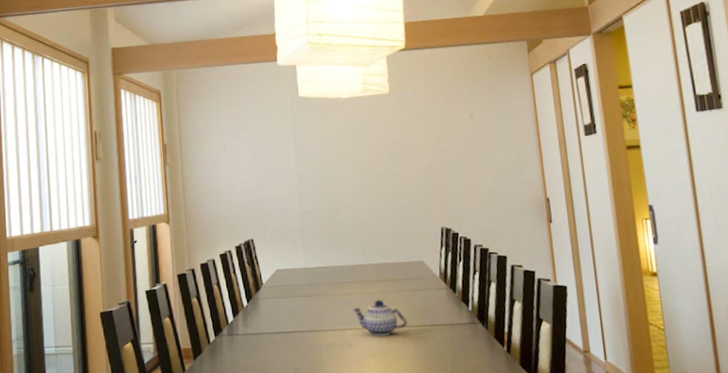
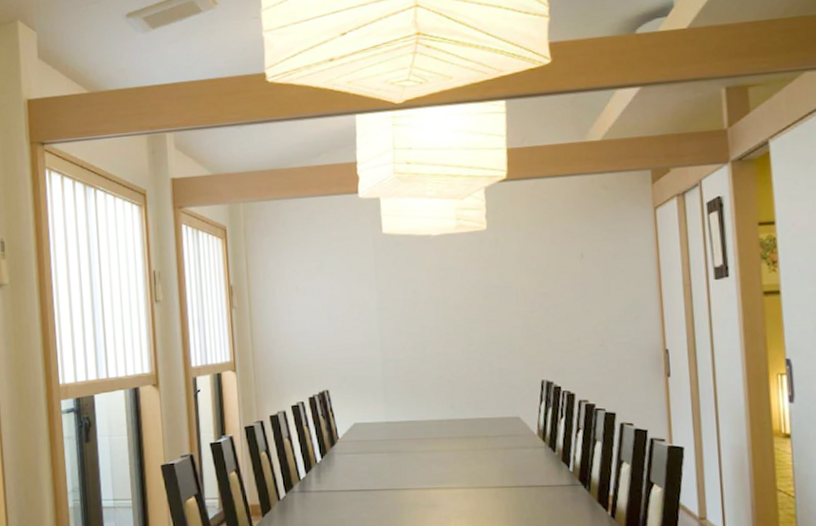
teapot: present [352,299,408,337] -> none [438,457,500,497]

